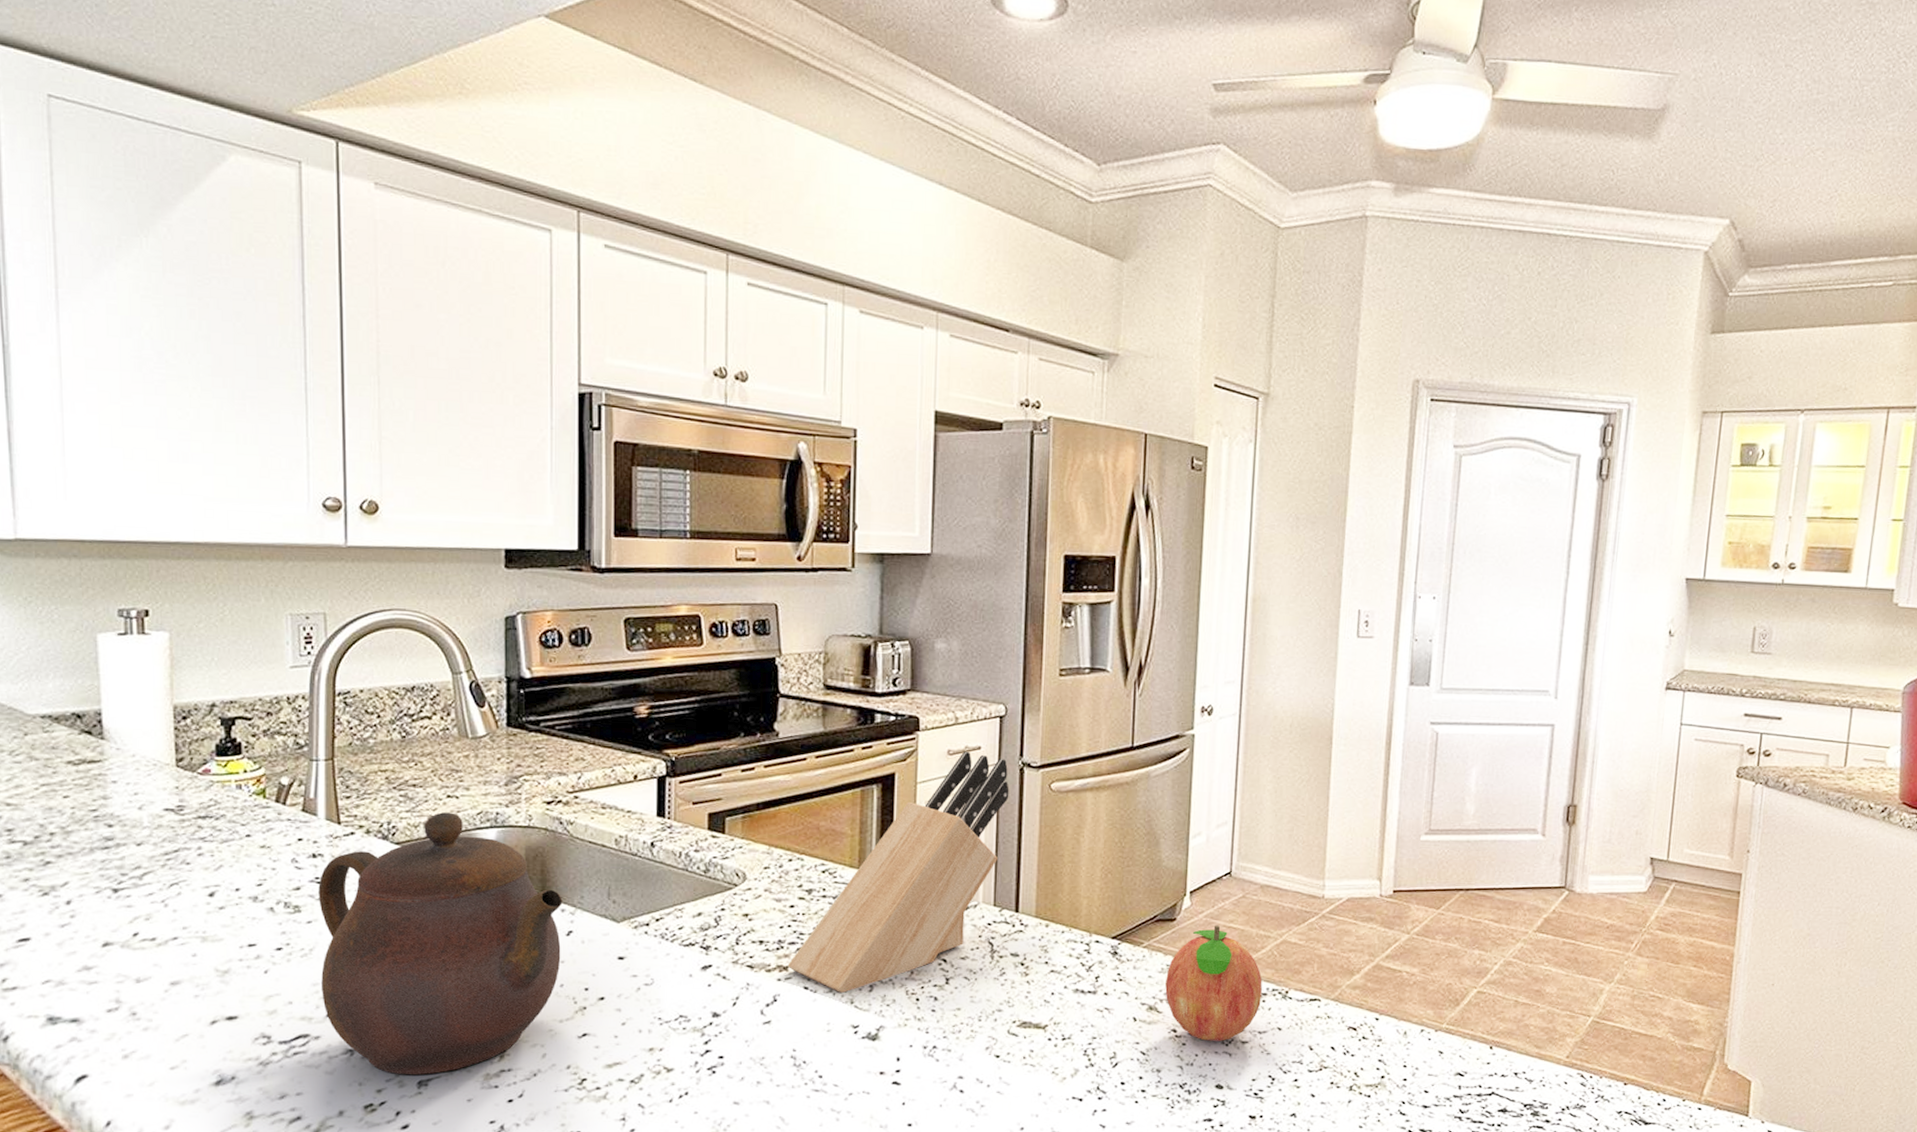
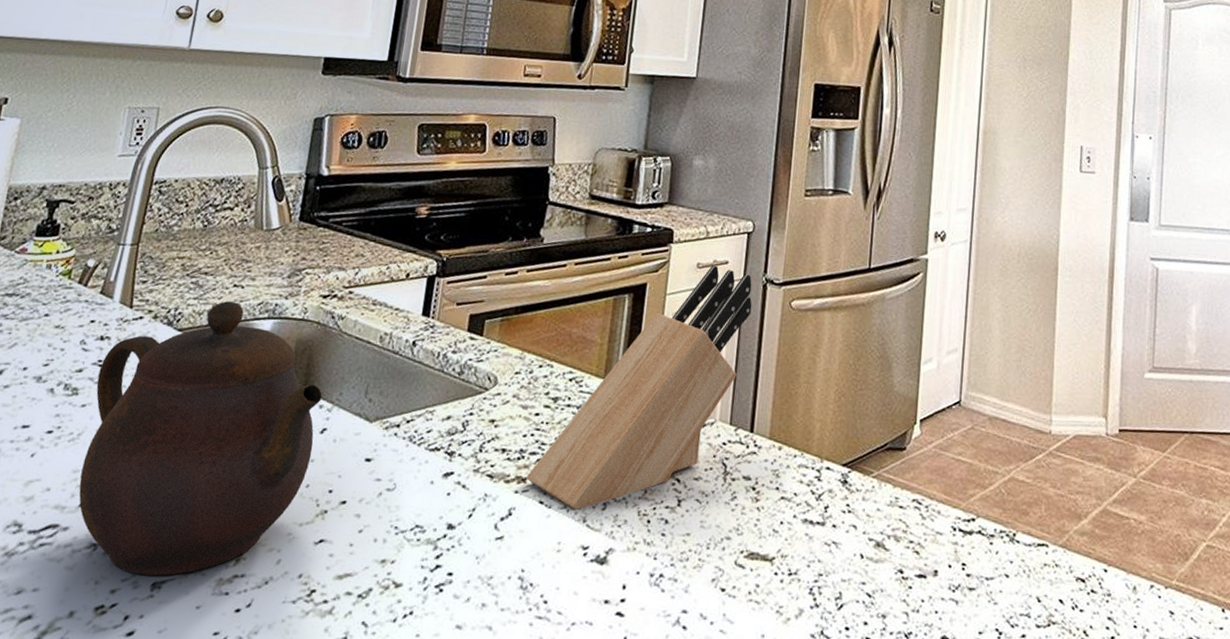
fruit: present [1165,925,1263,1041] -> none [893,457,990,586]

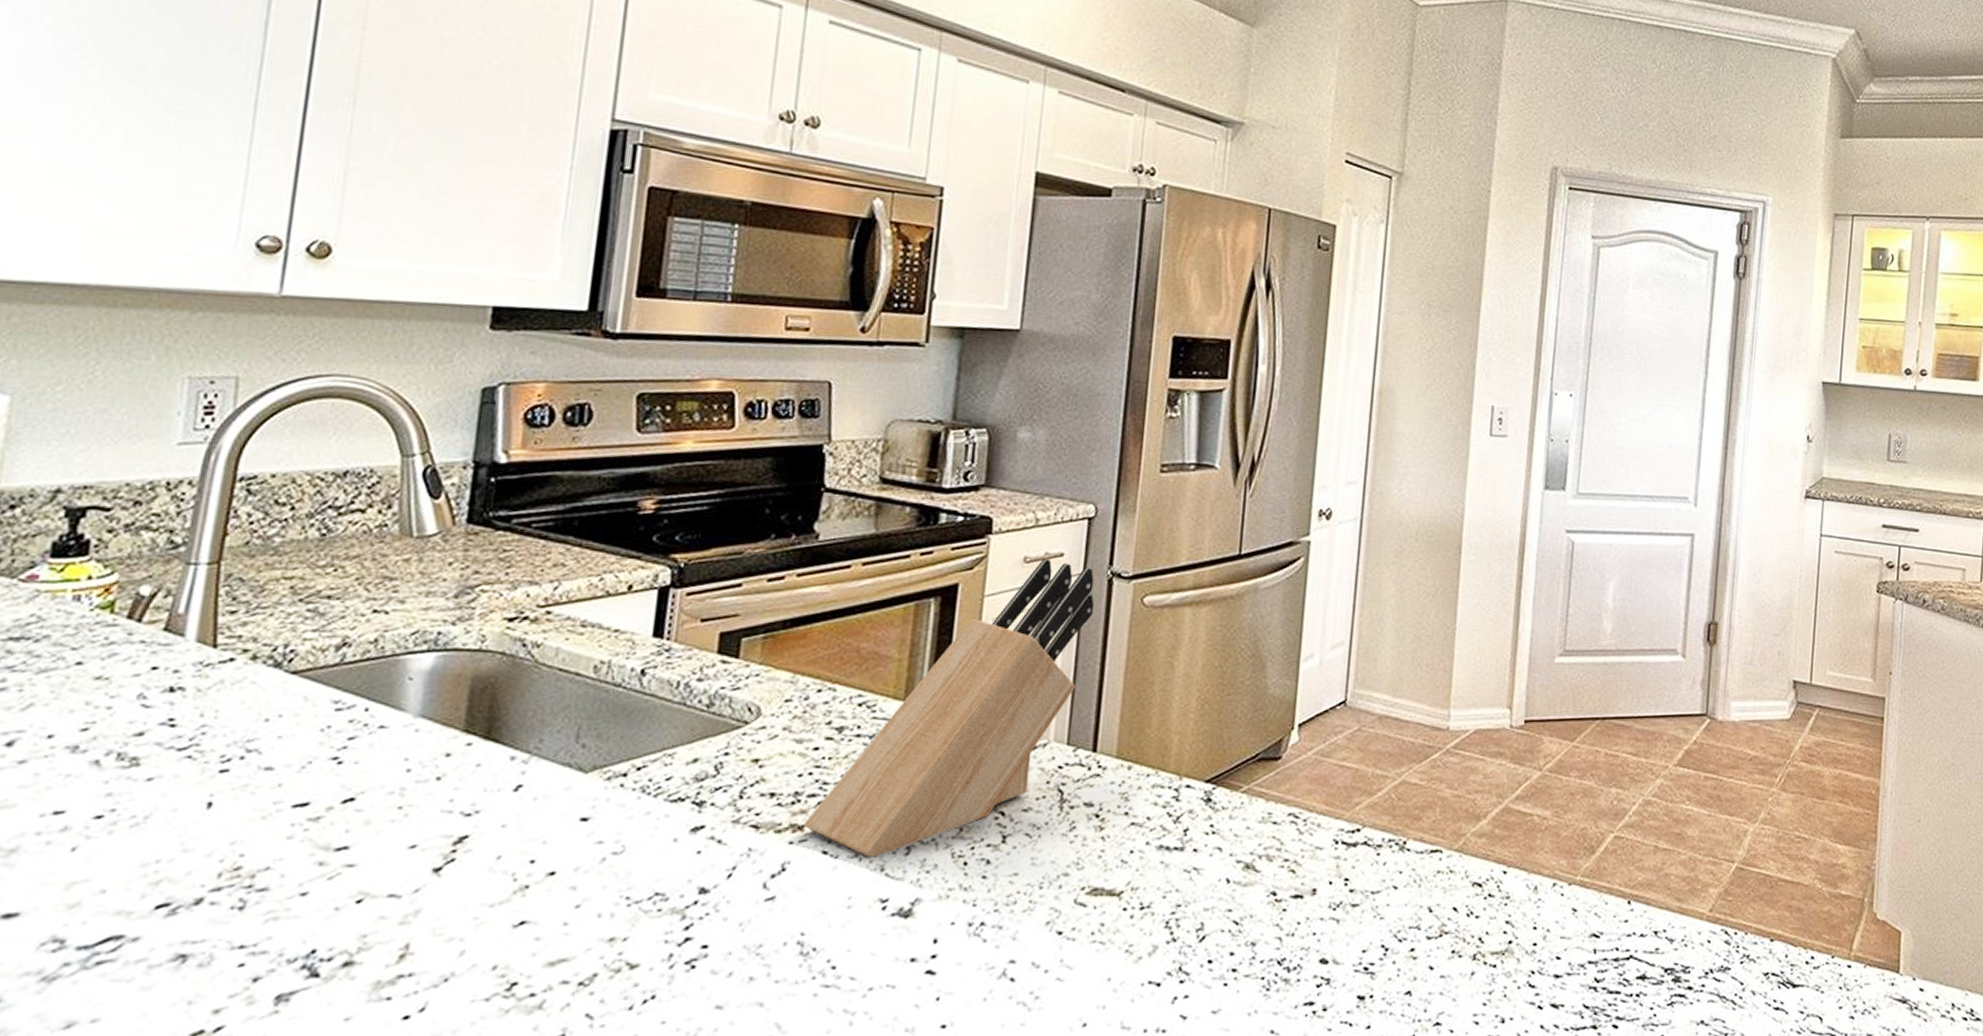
teapot: present [78,301,323,576] -> none [152,632,514,988]

